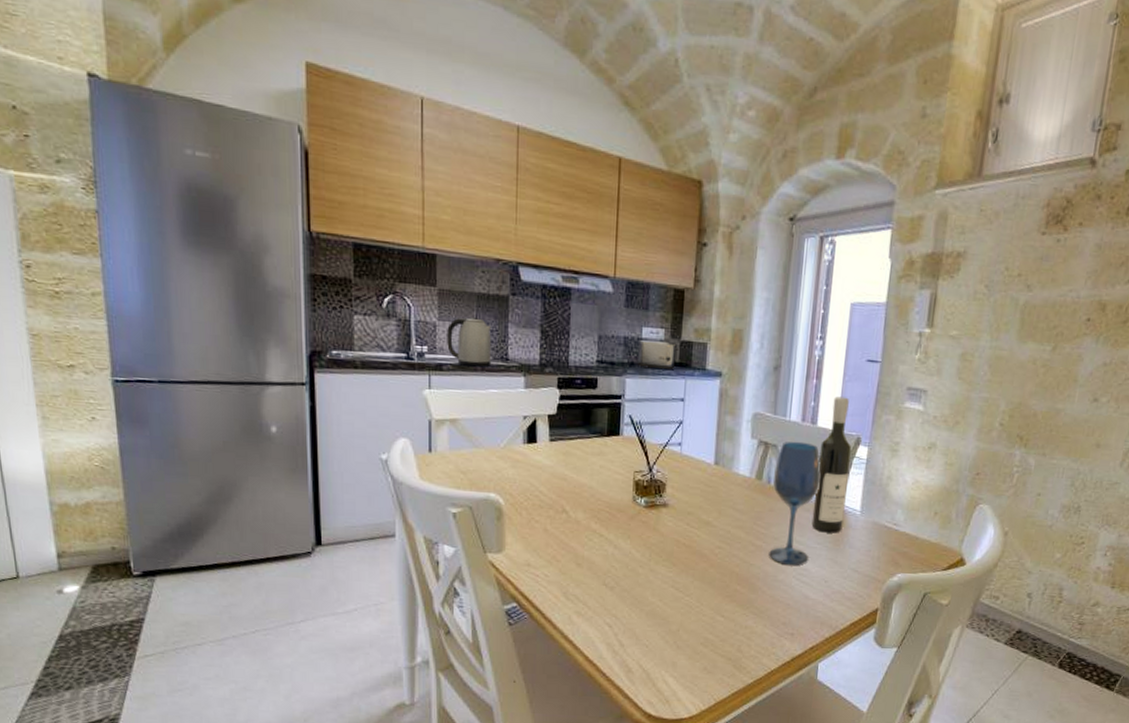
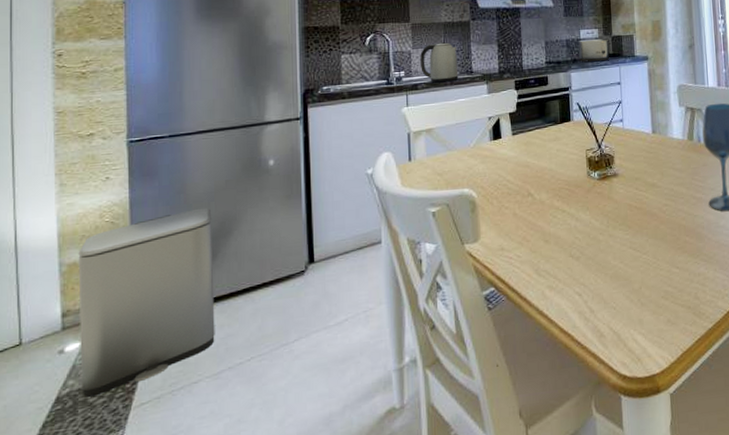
pedal bin: none [68,467,218,640] -> present [78,207,215,397]

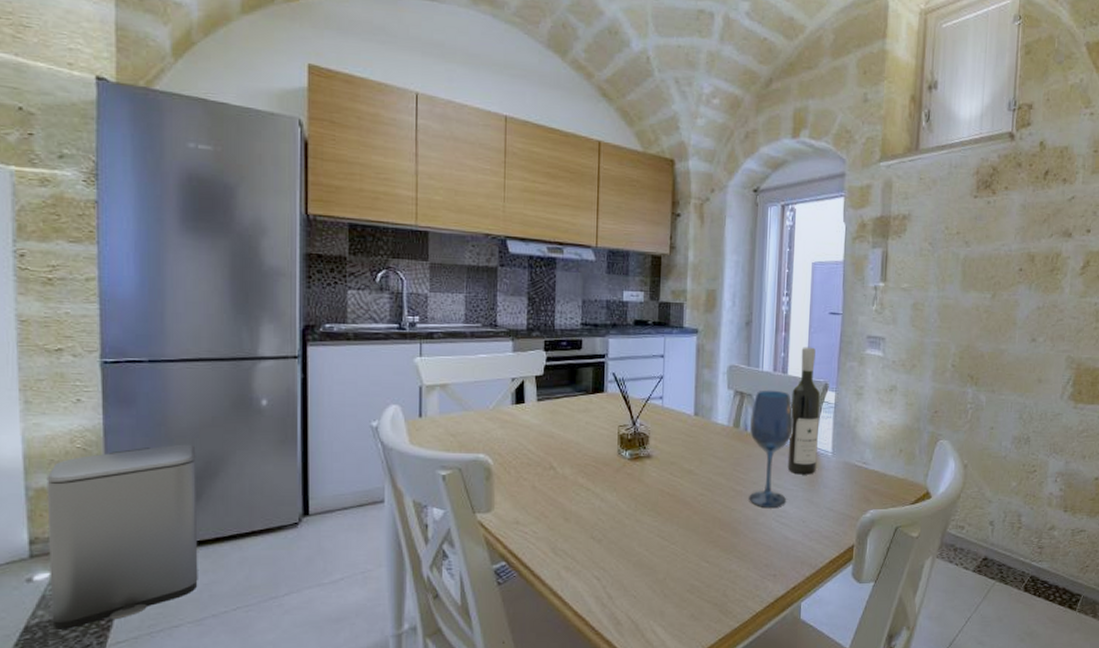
kettle: present [420,42,459,83] -> none [438,288,481,334]
toaster: present [578,38,612,62] -> none [620,302,658,330]

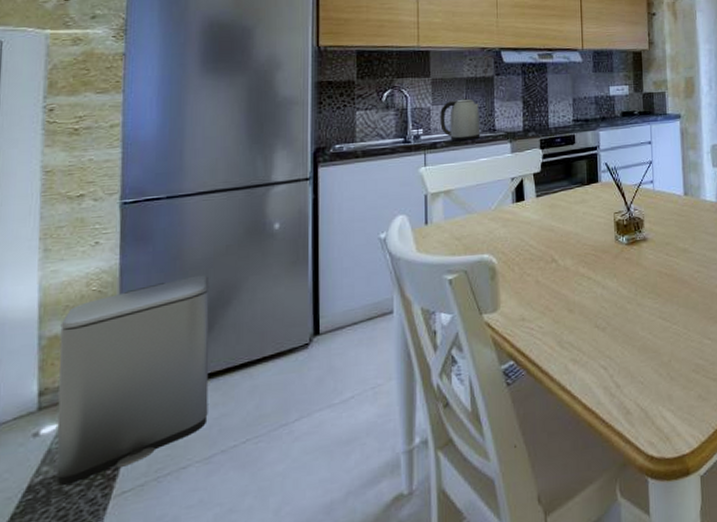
kettle: none [438,288,481,334] -> present [440,98,481,142]

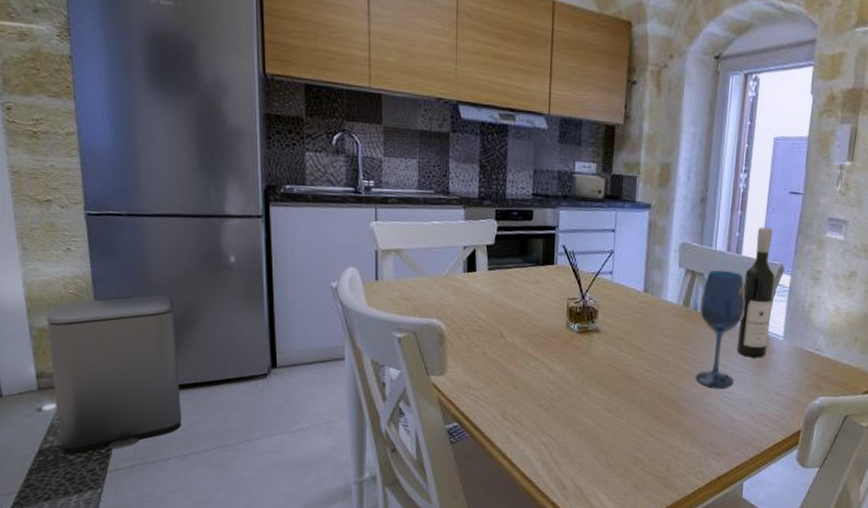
kettle: present [440,98,481,142] -> none [392,153,434,201]
toaster: none [608,95,643,120] -> present [571,173,611,203]

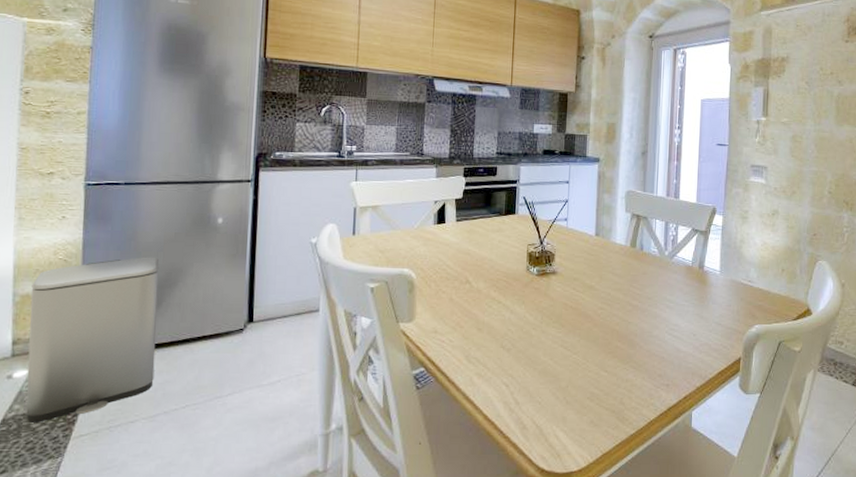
toaster: present [571,173,611,203] -> none [530,134,564,158]
wineglass: present [696,270,746,388] -> none [644,213,685,321]
bottle: present [736,227,776,358] -> none [679,174,710,292]

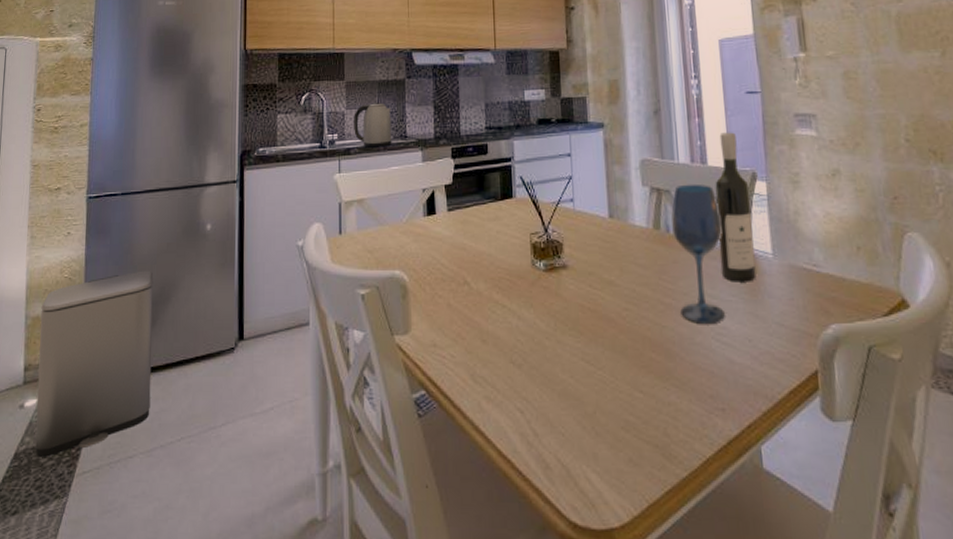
kettle: none [372,121,410,162] -> present [354,102,392,148]
wineglass: none [644,213,685,321] -> present [671,184,725,324]
bottle: none [679,174,710,292] -> present [715,132,756,282]

